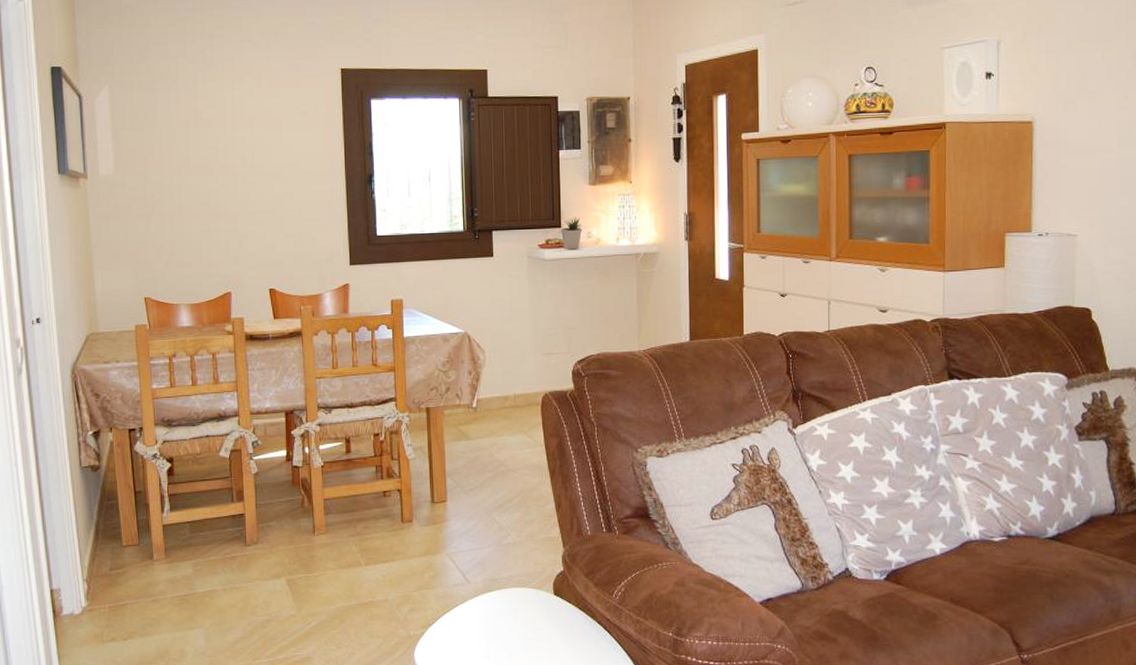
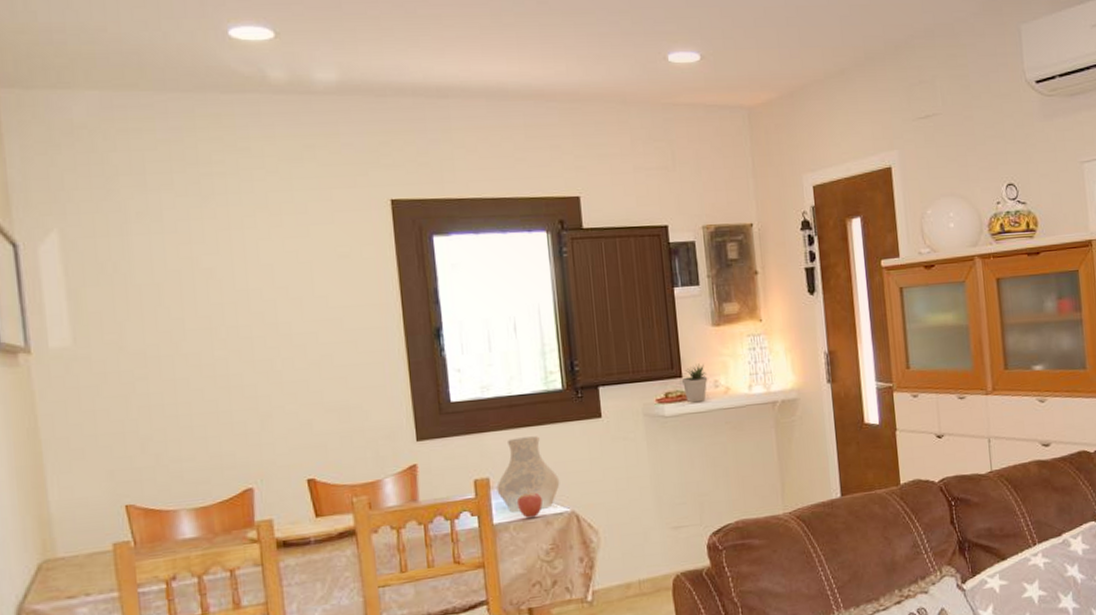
vase: none [408,268,457,330] -> present [496,436,560,513]
fruit: none [422,310,443,334] -> present [516,487,544,518]

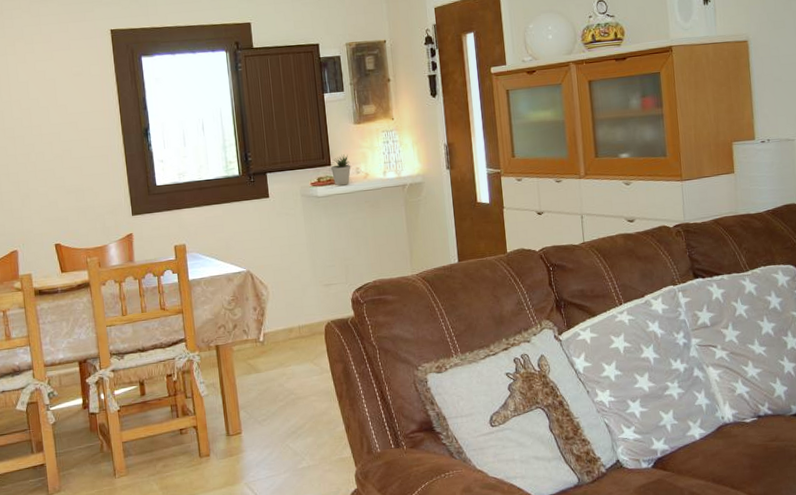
vase: present [496,436,560,513] -> none [191,212,238,272]
fruit: present [516,487,544,518] -> none [206,252,226,276]

